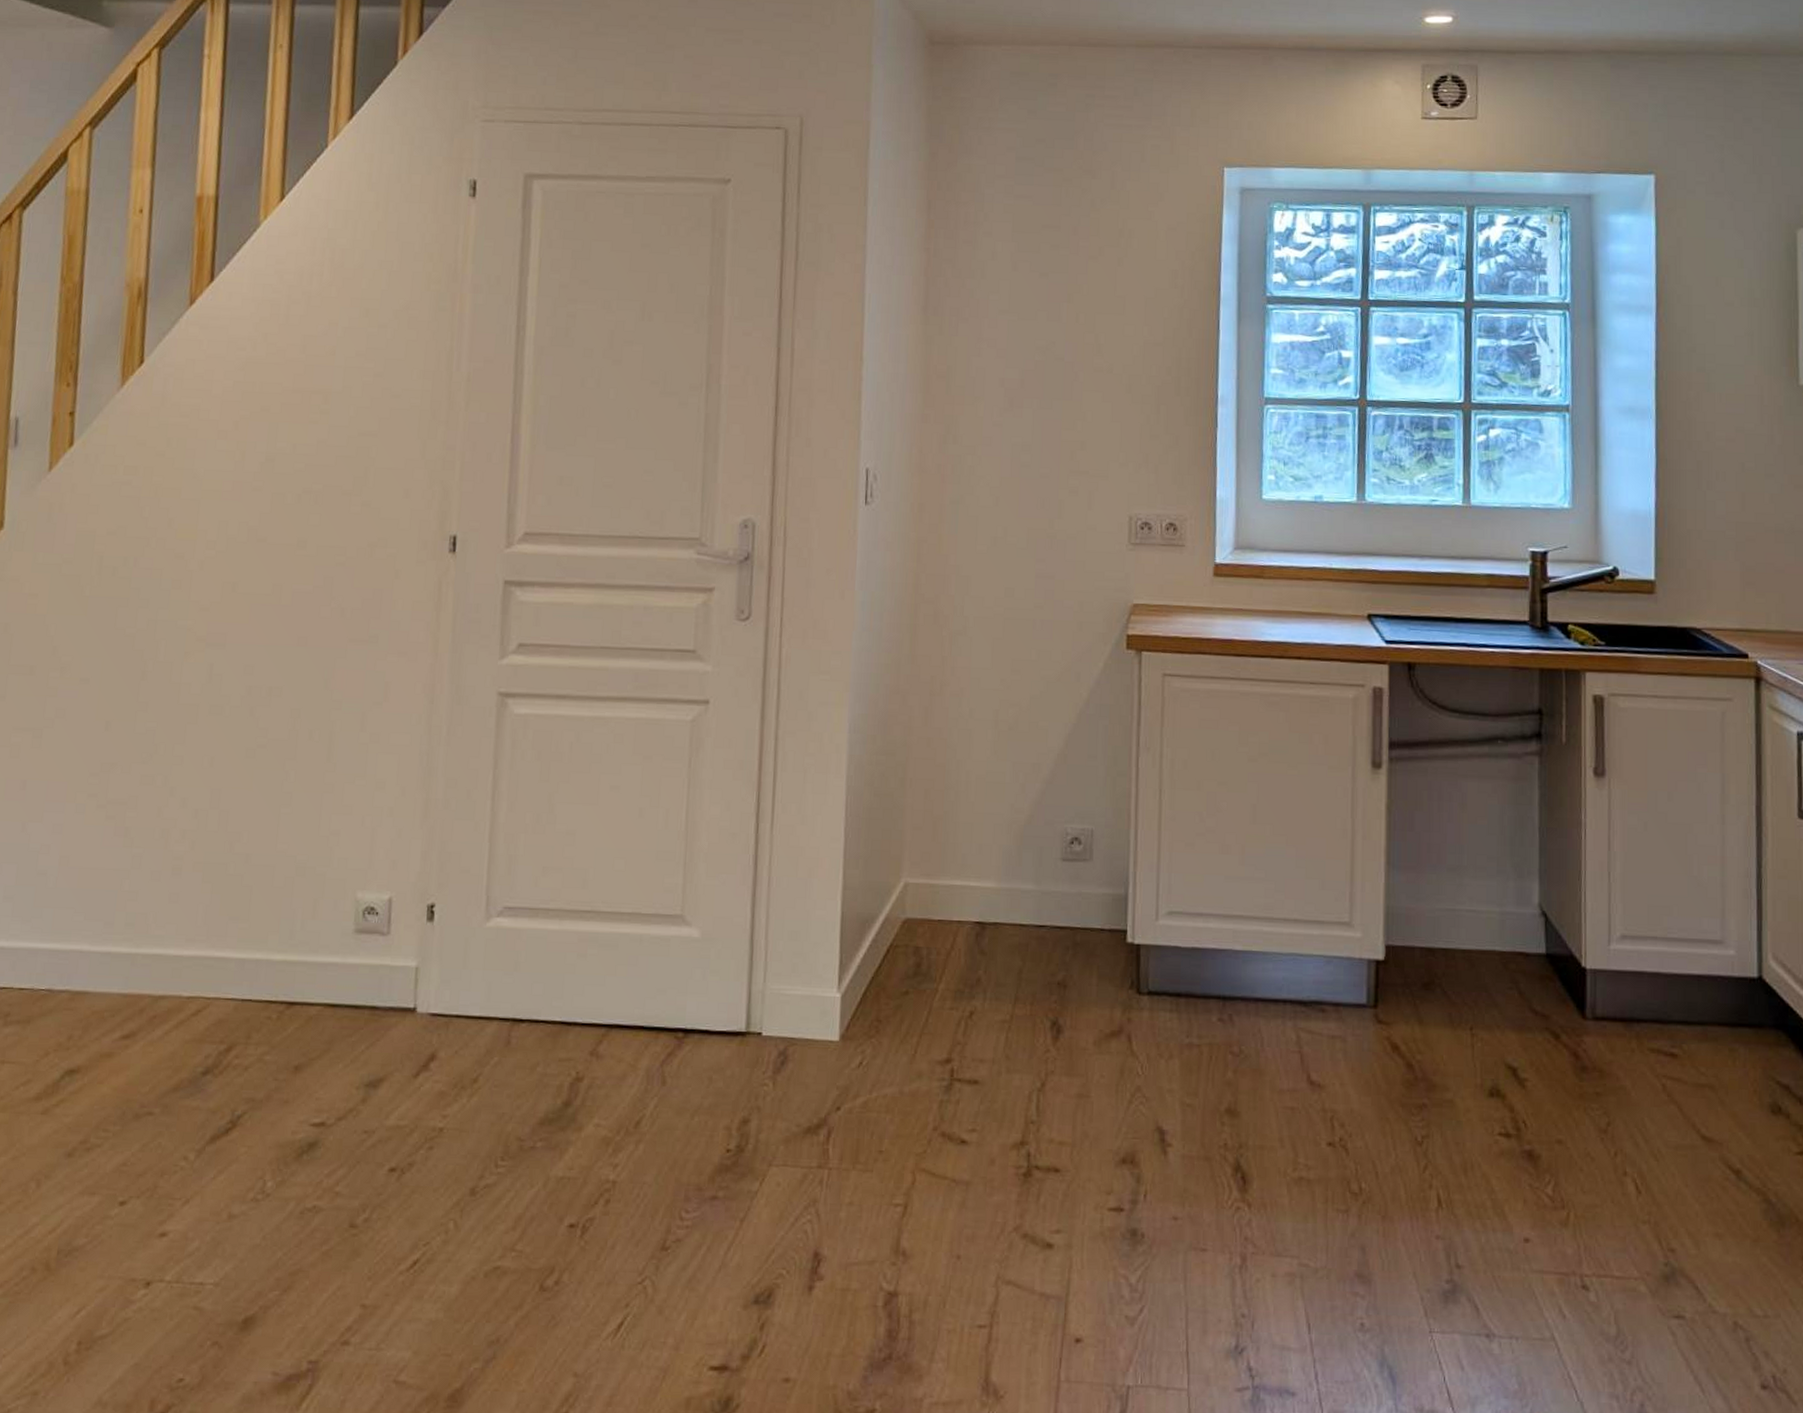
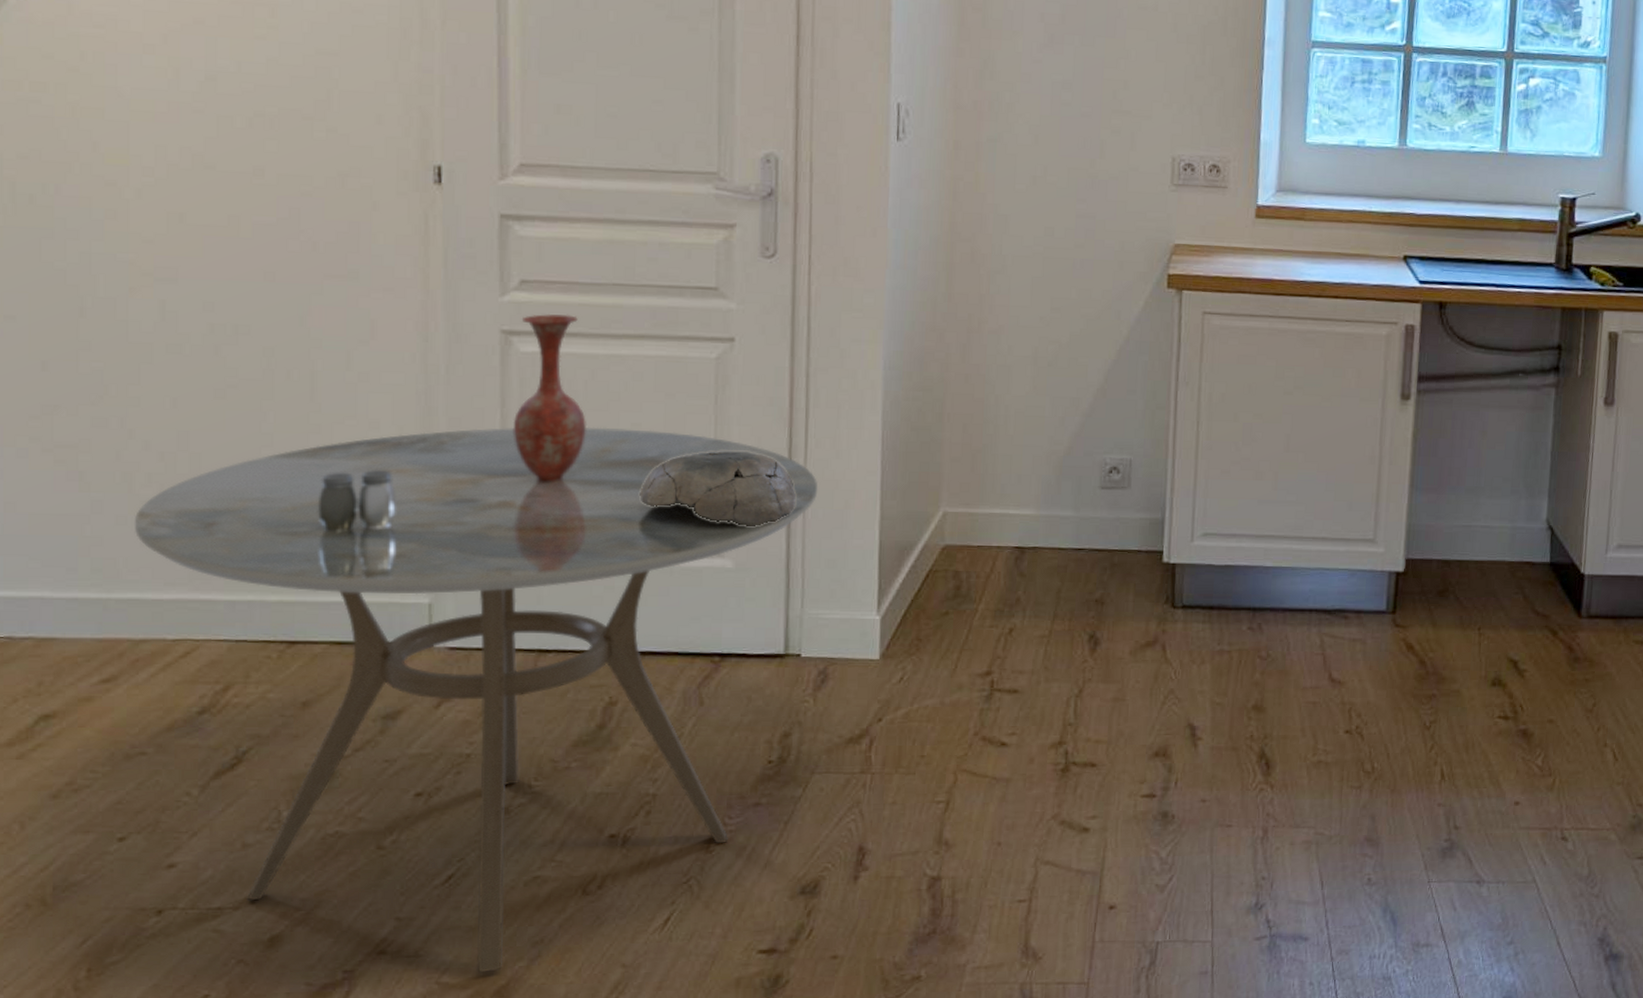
dining table: none [165,788,783,1372] -> present [134,427,818,972]
salt and pepper shaker: none [325,830,394,892] -> present [318,470,396,532]
vase: none [502,676,571,845] -> present [513,314,587,482]
bowl: none [613,814,762,894] -> present [638,450,796,526]

